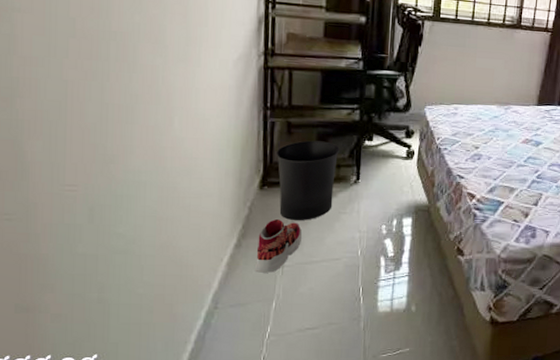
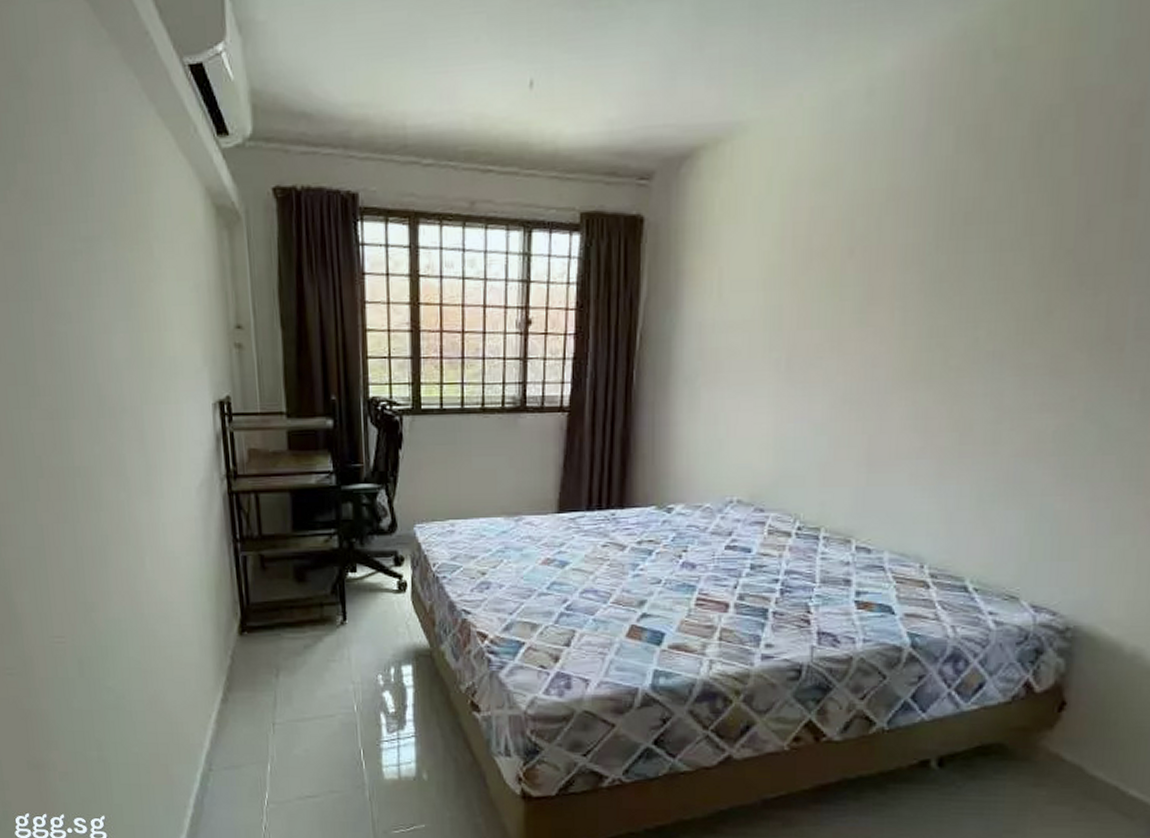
athletic shoe: present [255,219,302,273] -> none [244,670,290,731]
waste bin: present [277,140,340,220] -> none [252,576,320,670]

